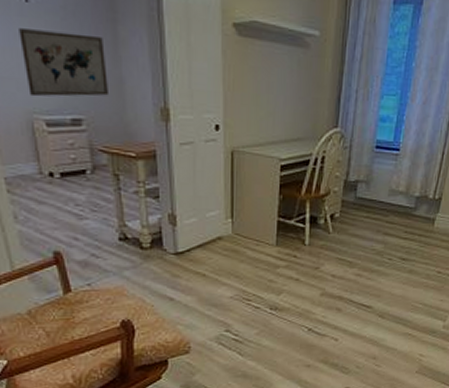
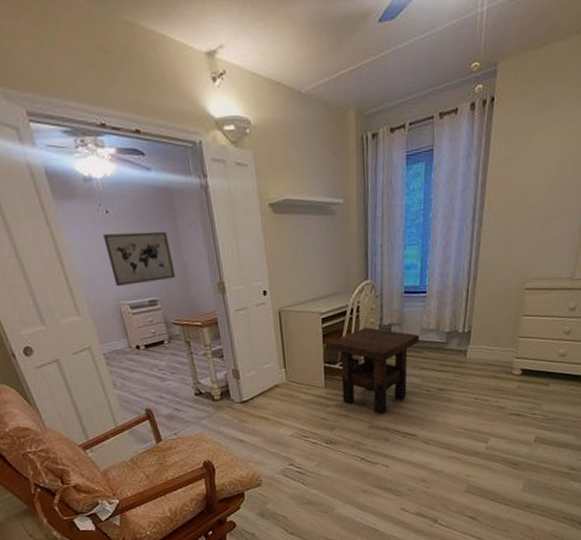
side table: none [285,180,386,281] -> present [328,326,419,415]

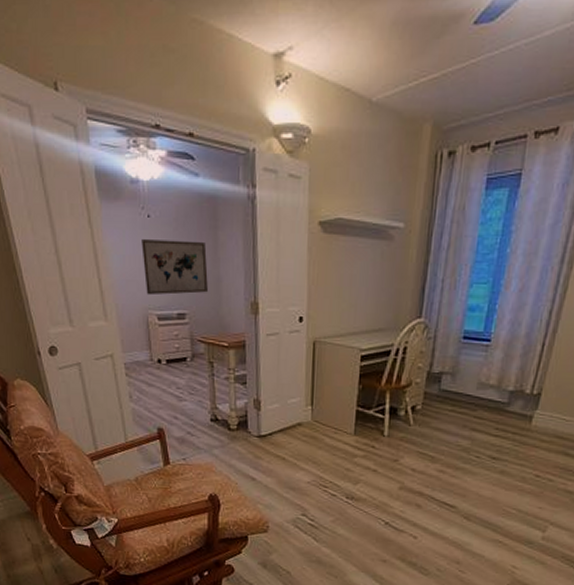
side table: present [328,326,419,415] -> none [365,371,475,476]

